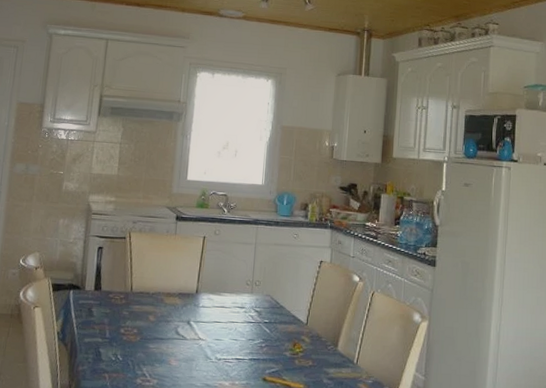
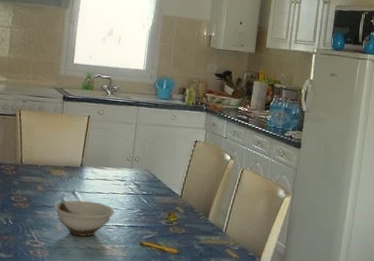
bowl: none [167,330,234,373] -> present [54,200,115,238]

